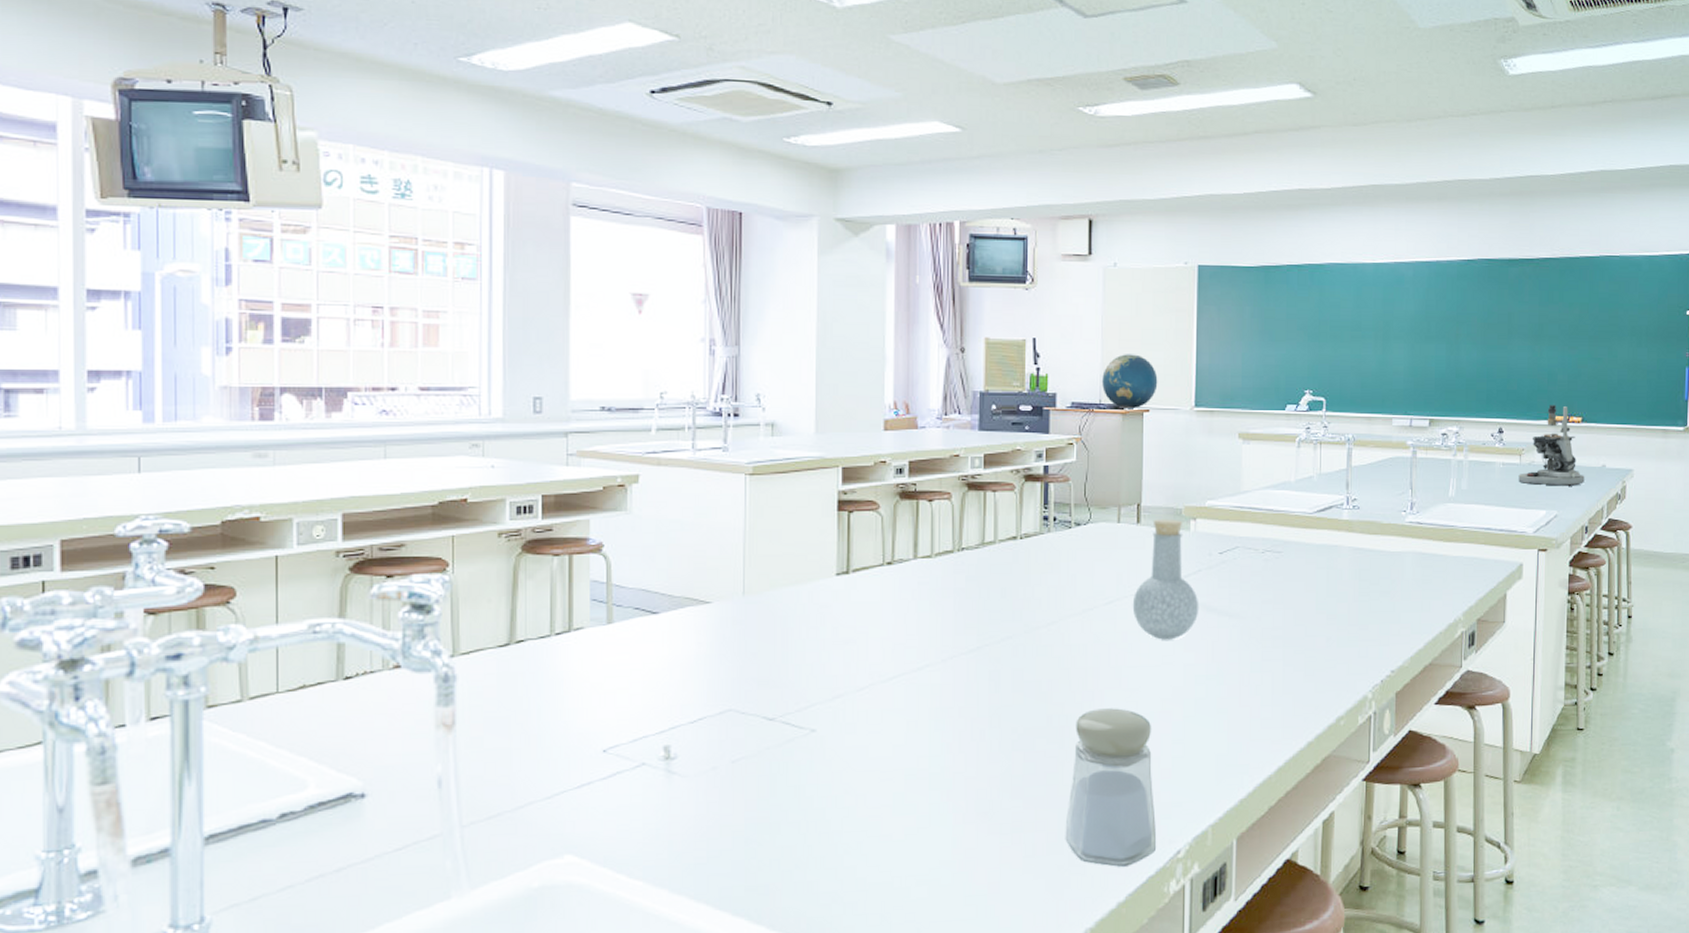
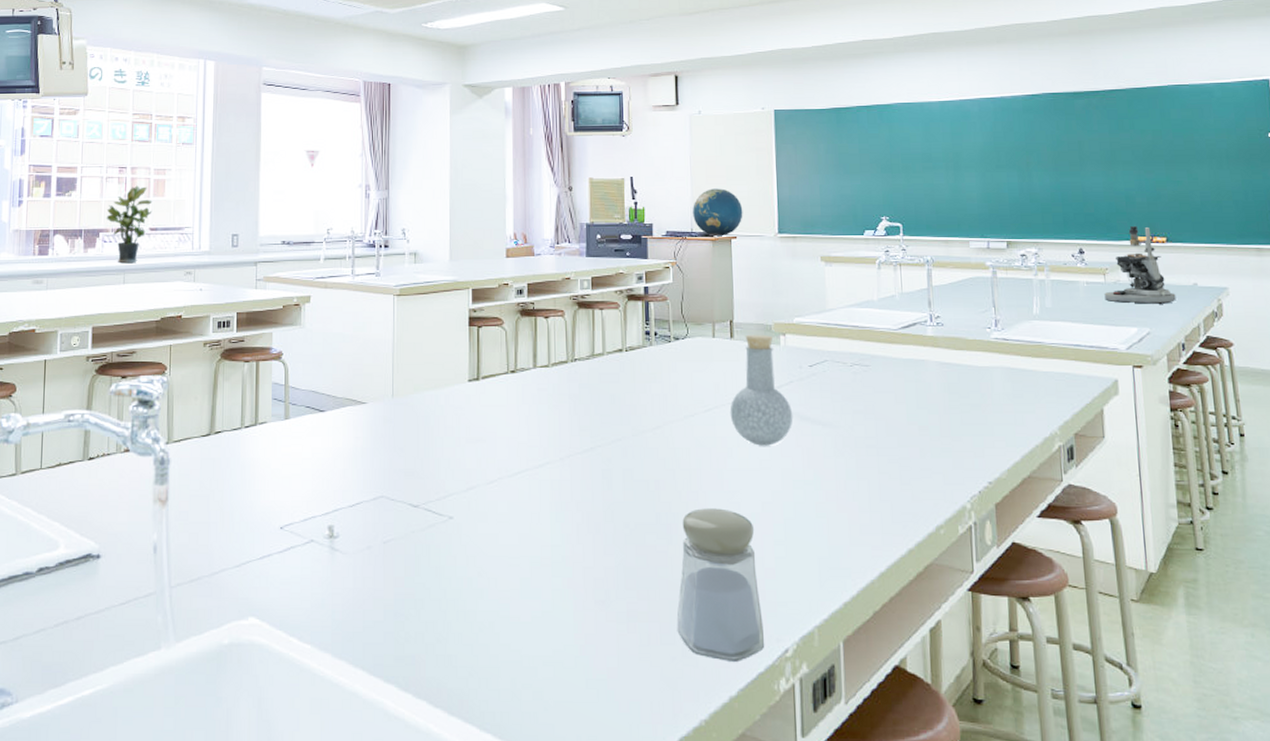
potted plant: none [356,331,422,433] -> present [106,185,153,264]

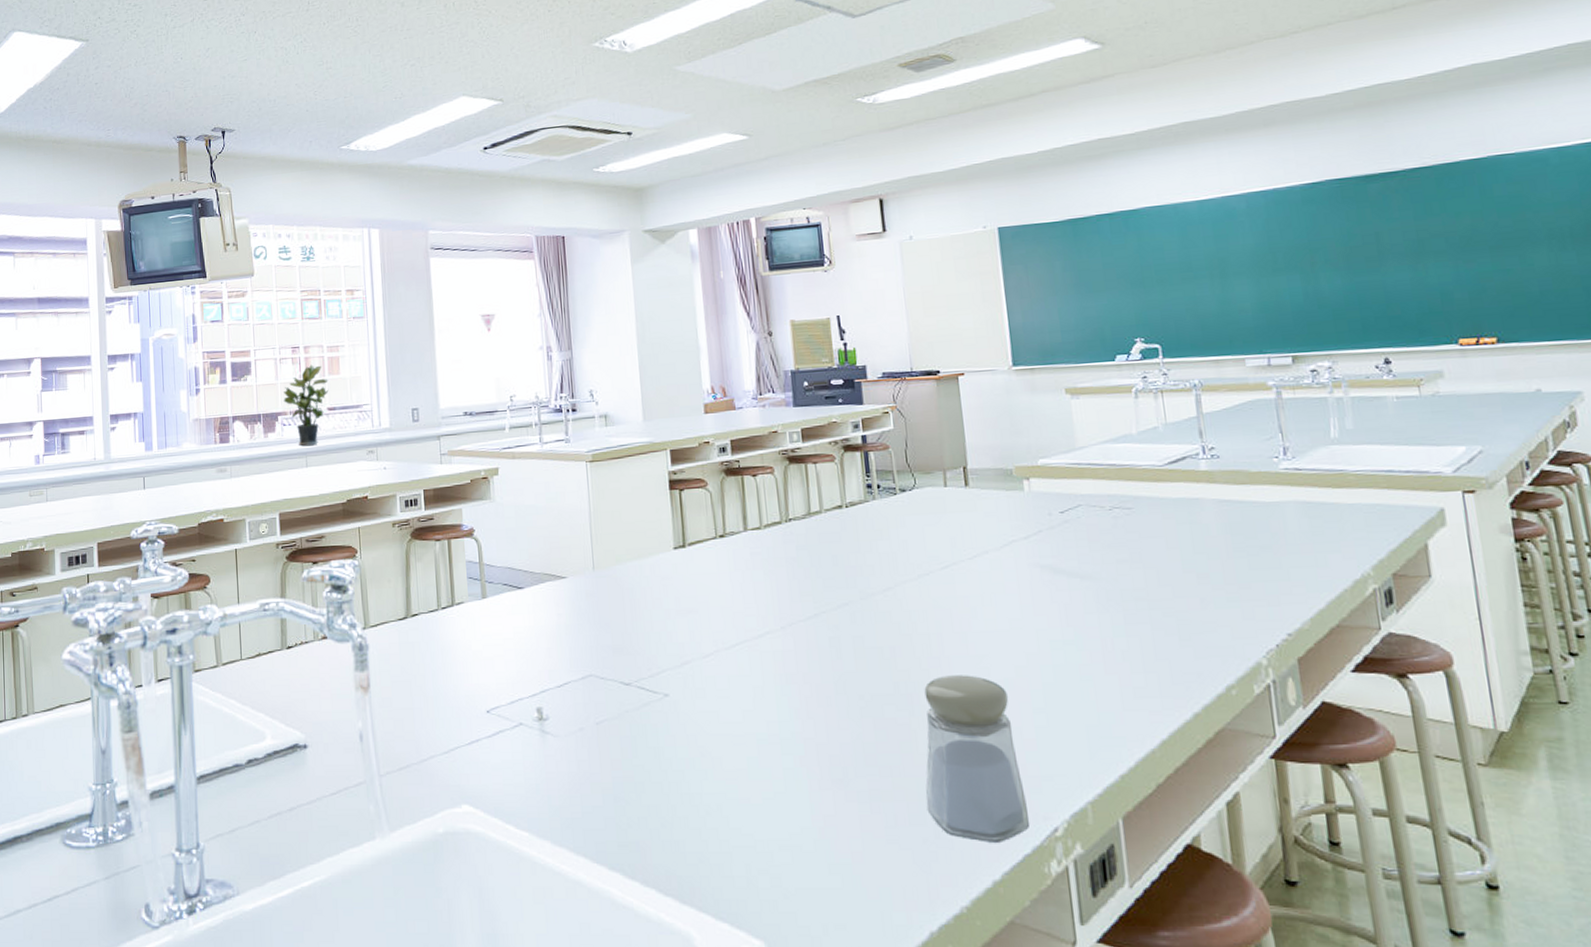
globe: present [693,188,743,237] -> none [911,320,970,375]
flask: present [730,334,793,446] -> none [970,480,1046,604]
microscope: present [1104,226,1176,304] -> none [1420,327,1515,418]

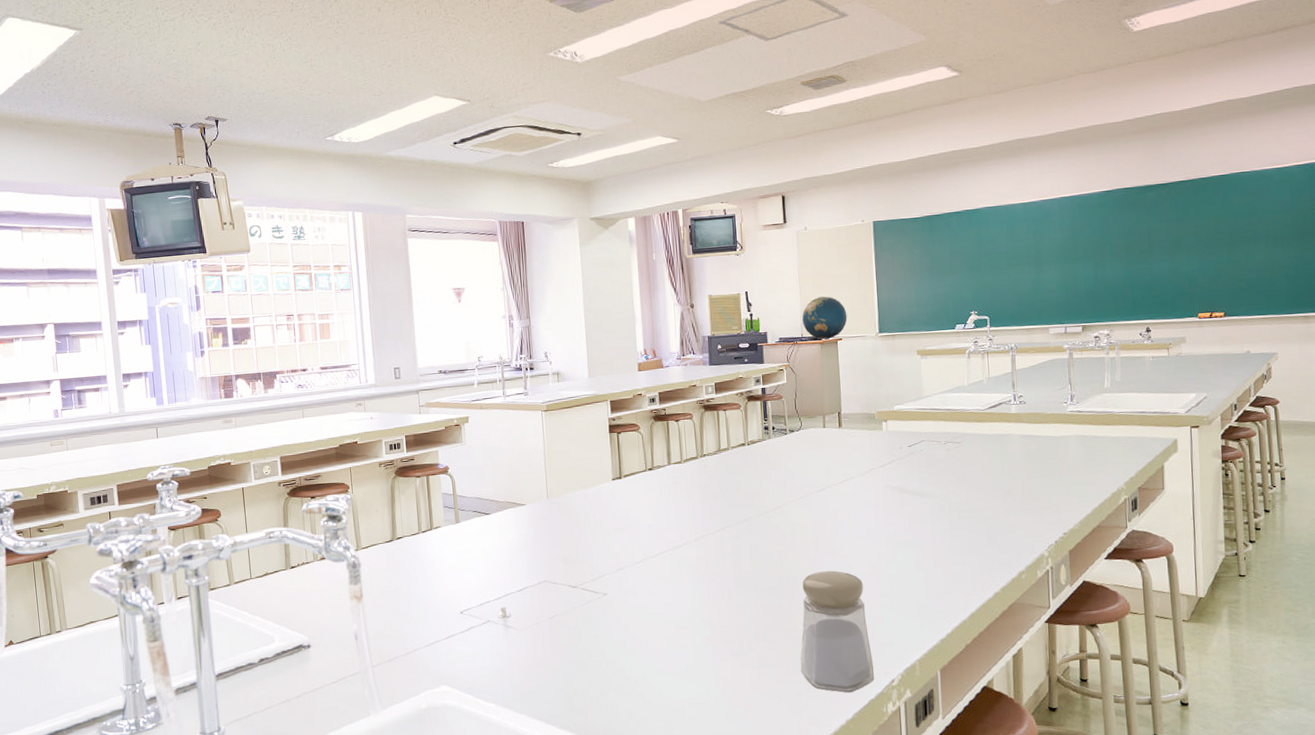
potted plant: present [283,365,329,446] -> none [280,330,321,400]
globe: none [911,320,970,375] -> present [802,296,847,340]

